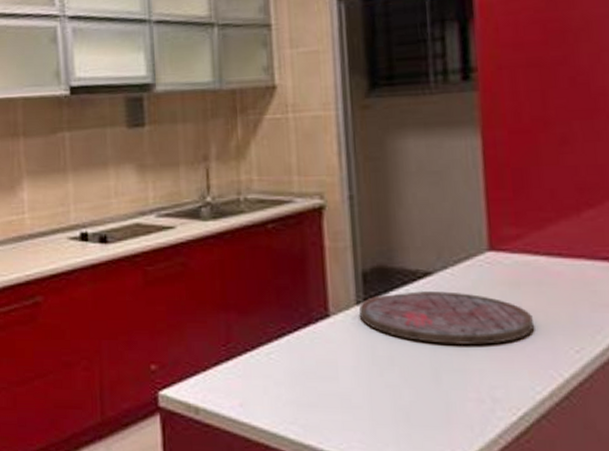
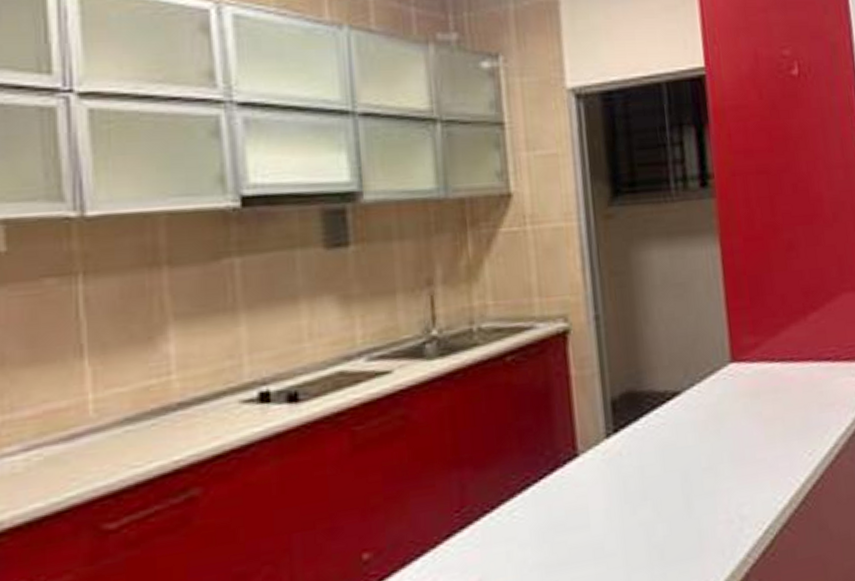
cutting board: present [359,290,534,346] -> none [609,409,773,469]

